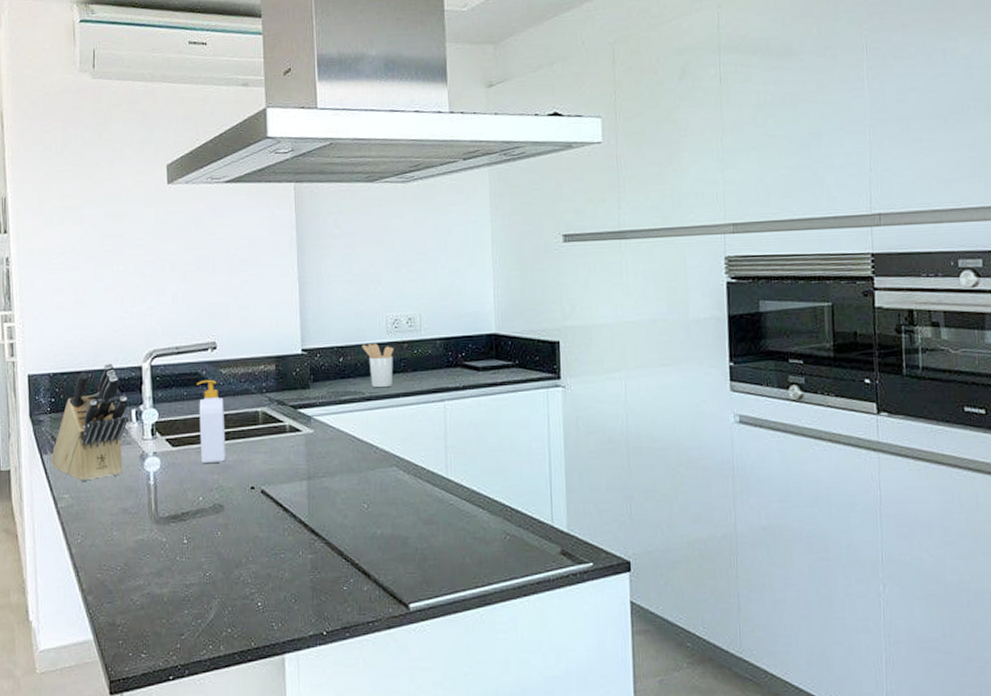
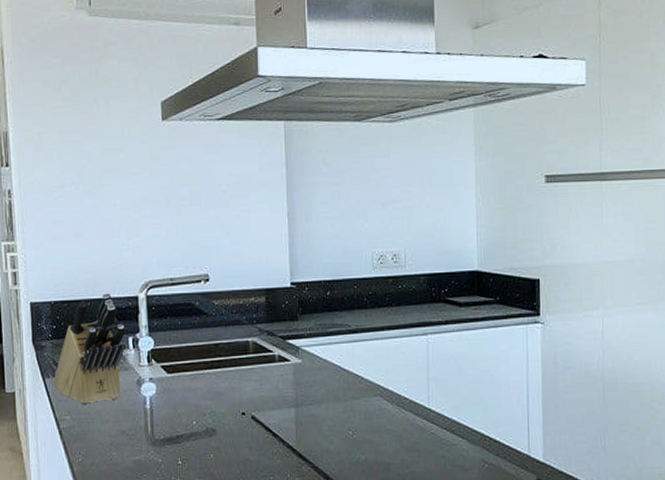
soap bottle: present [196,379,226,464] -> none [190,310,218,390]
utensil holder: present [362,344,394,388] -> none [348,278,379,321]

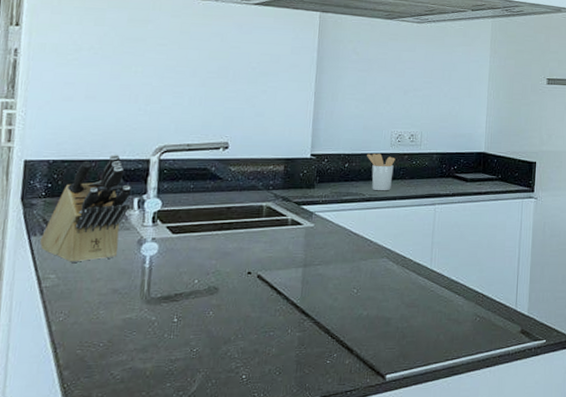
utensil holder: none [348,278,379,321] -> present [367,153,396,191]

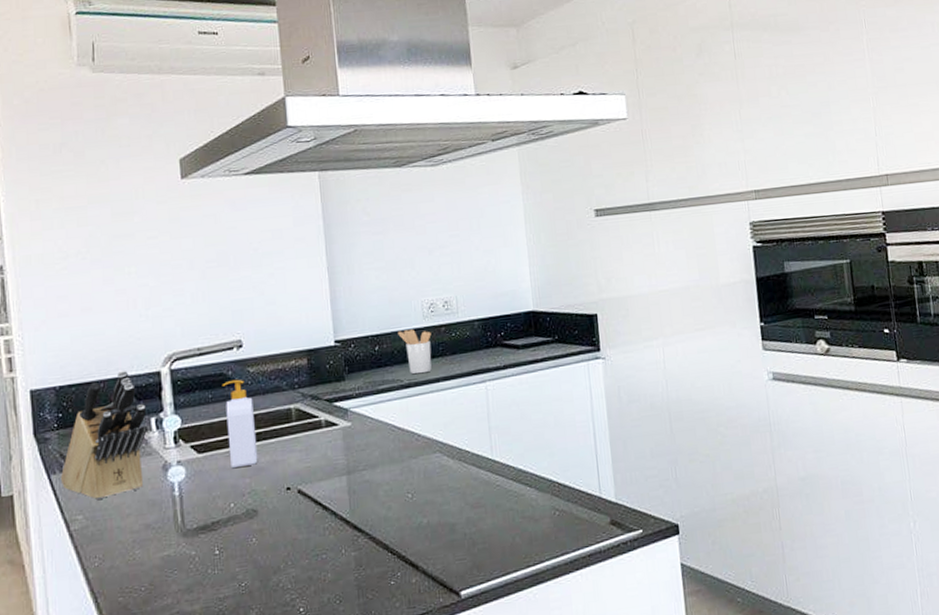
soap bottle: none [201,175,230,251] -> present [222,379,258,469]

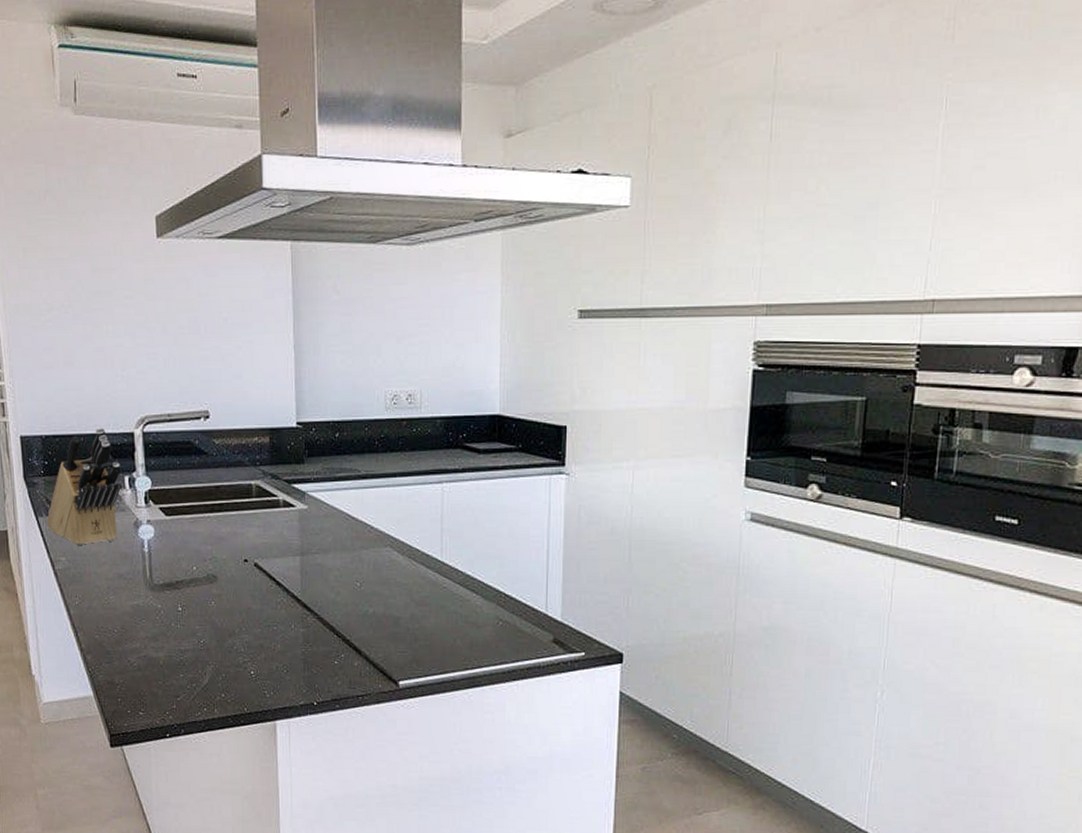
soap bottle: present [222,379,258,469] -> none [189,449,220,535]
utensil holder: present [398,329,432,375] -> none [359,420,392,466]

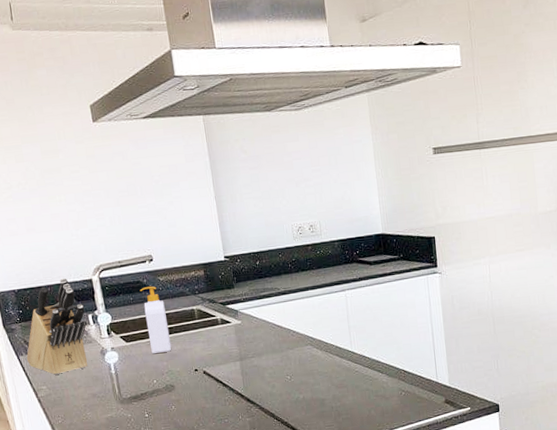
soap bottle: none [189,449,220,535] -> present [139,286,172,354]

